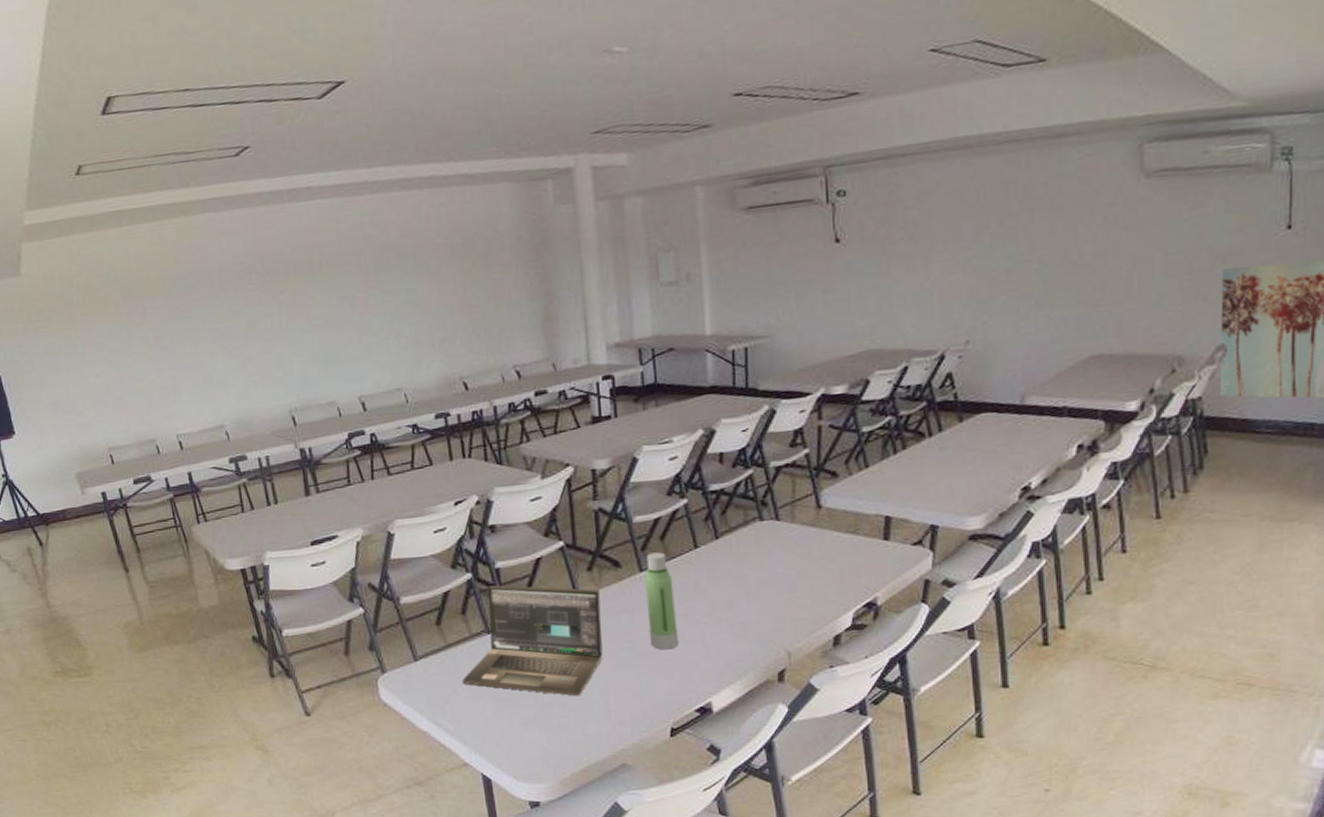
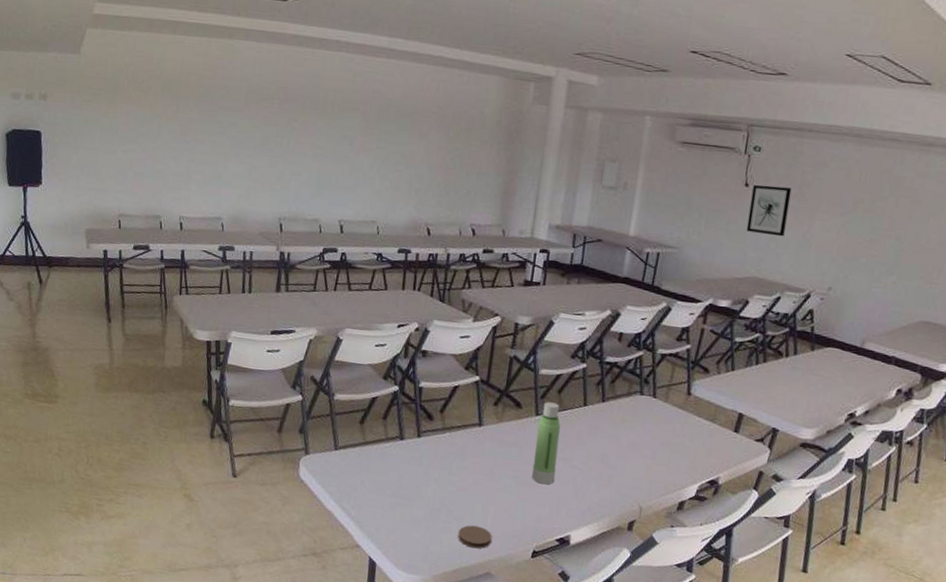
laptop: present [462,585,603,697] -> none [371,400,500,508]
coaster: none [579,713,620,740] -> present [458,525,492,549]
wall art: none [846,231,897,297] -> present [746,185,792,237]

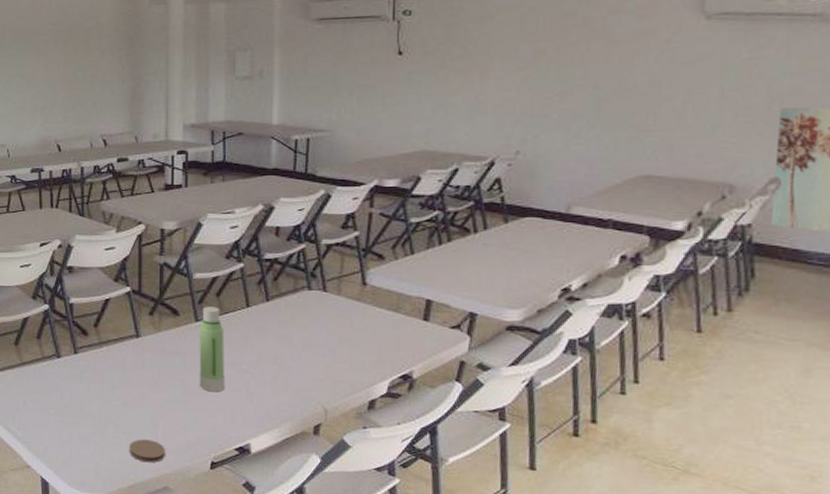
wall art: present [746,185,792,237] -> none [407,49,455,104]

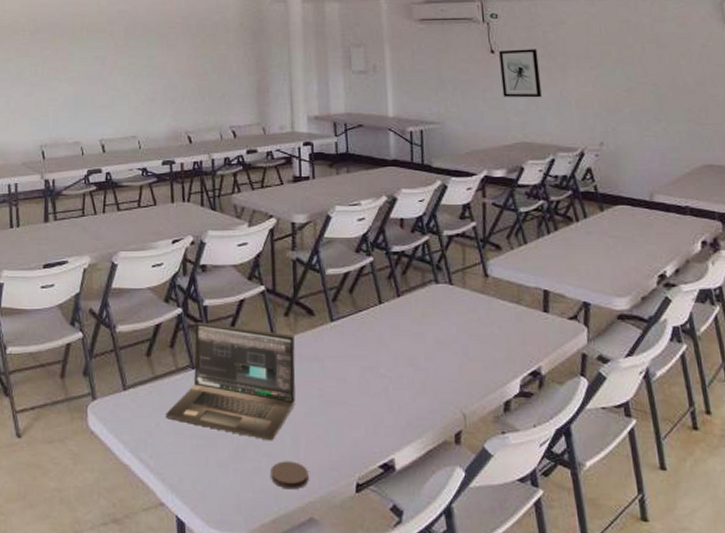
laptop: none [32,317,158,422] -> present [166,322,296,441]
water bottle: present [199,306,225,393] -> none [335,304,365,401]
wall art: none [407,49,455,104] -> present [499,49,542,98]

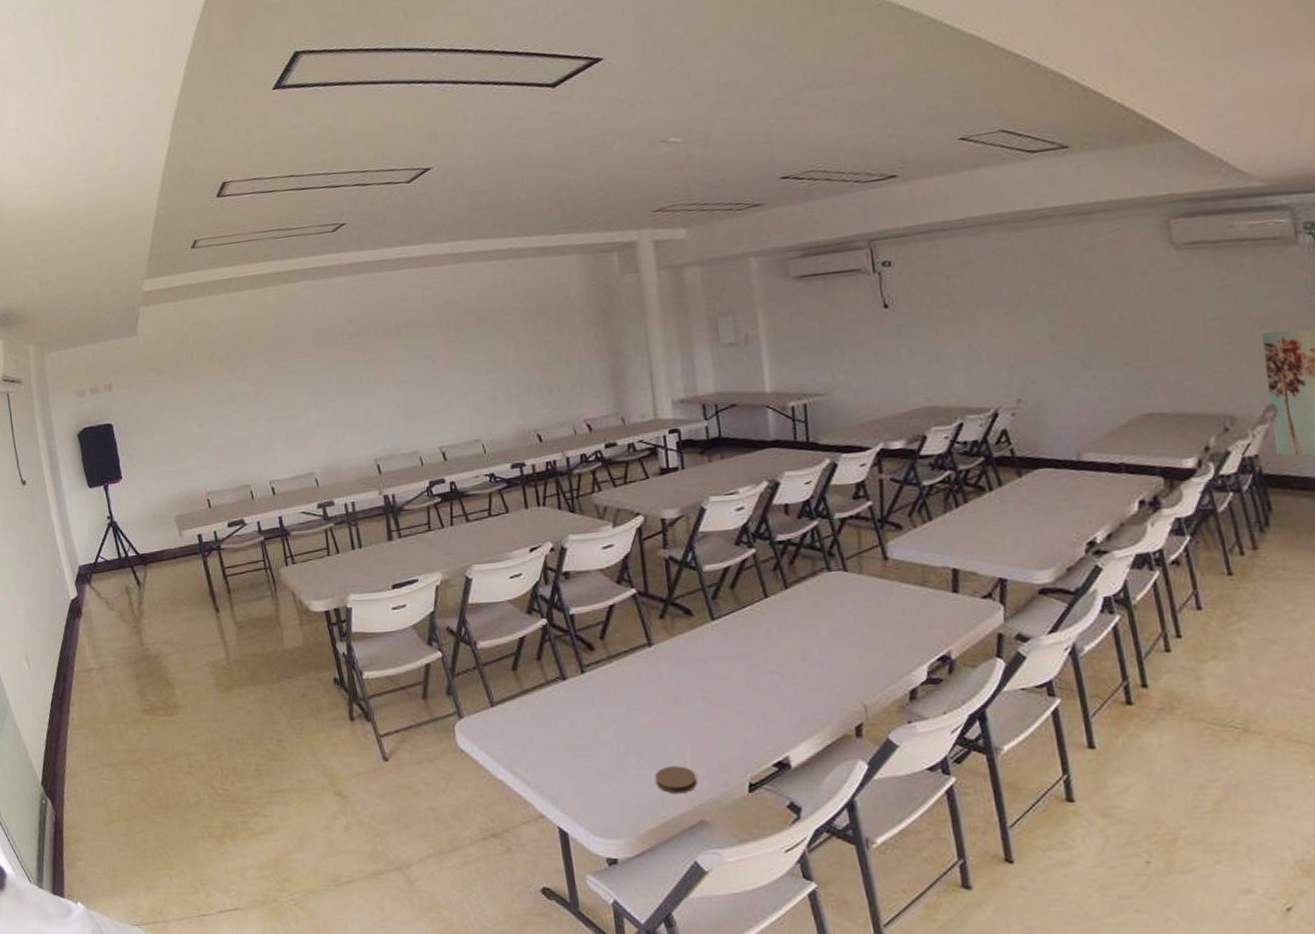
laptop: present [166,322,296,441] -> none [538,631,678,748]
wall art: present [499,49,542,98] -> none [894,298,946,358]

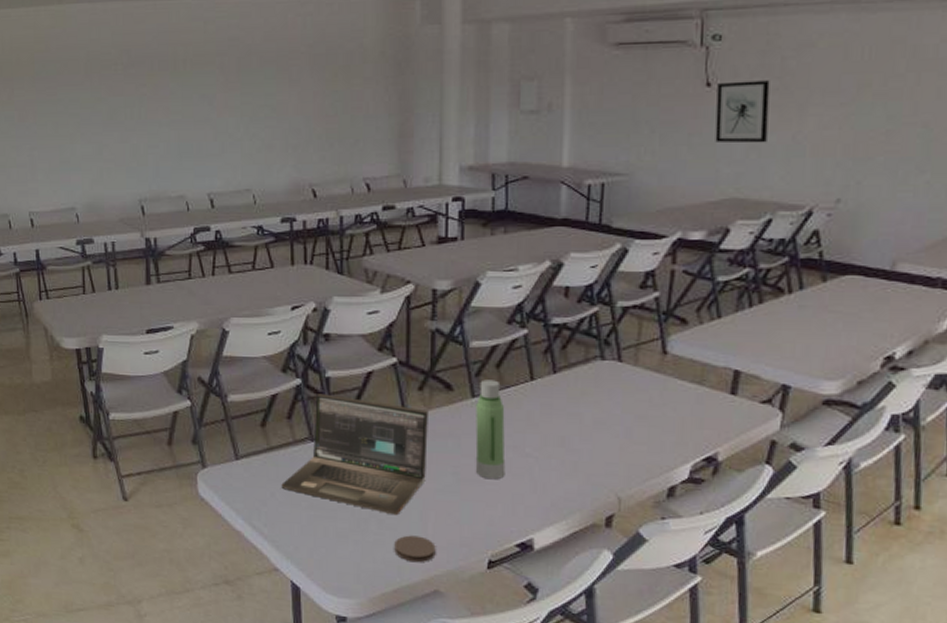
laptop: none [538,631,678,748] -> present [281,394,428,516]
water bottle: none [716,601,754,701] -> present [475,379,506,480]
wall art: none [894,298,946,358] -> present [715,80,770,144]

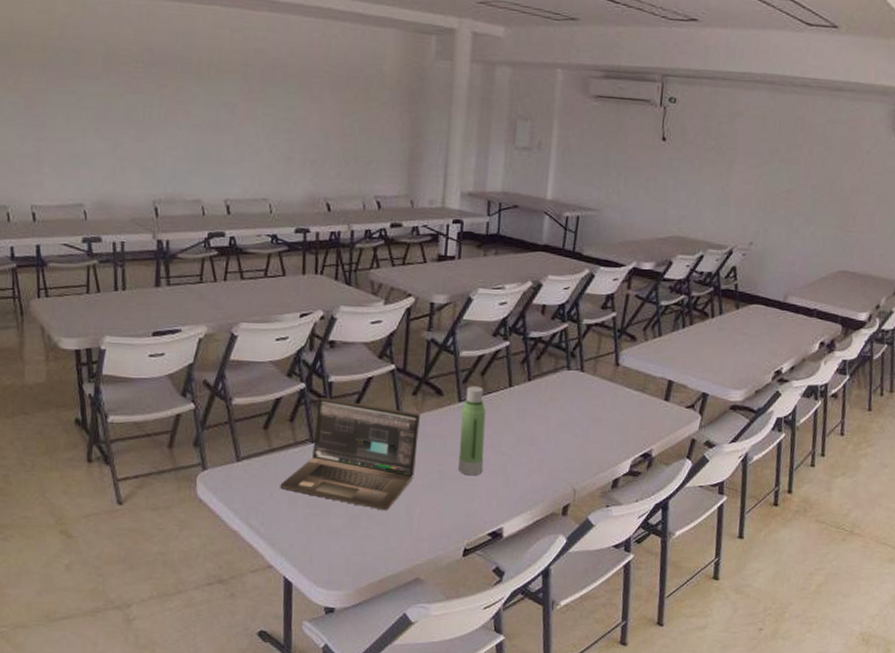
coaster: present [394,535,436,563] -> none [382,529,419,554]
wall art: present [715,80,770,144] -> none [666,138,709,192]

